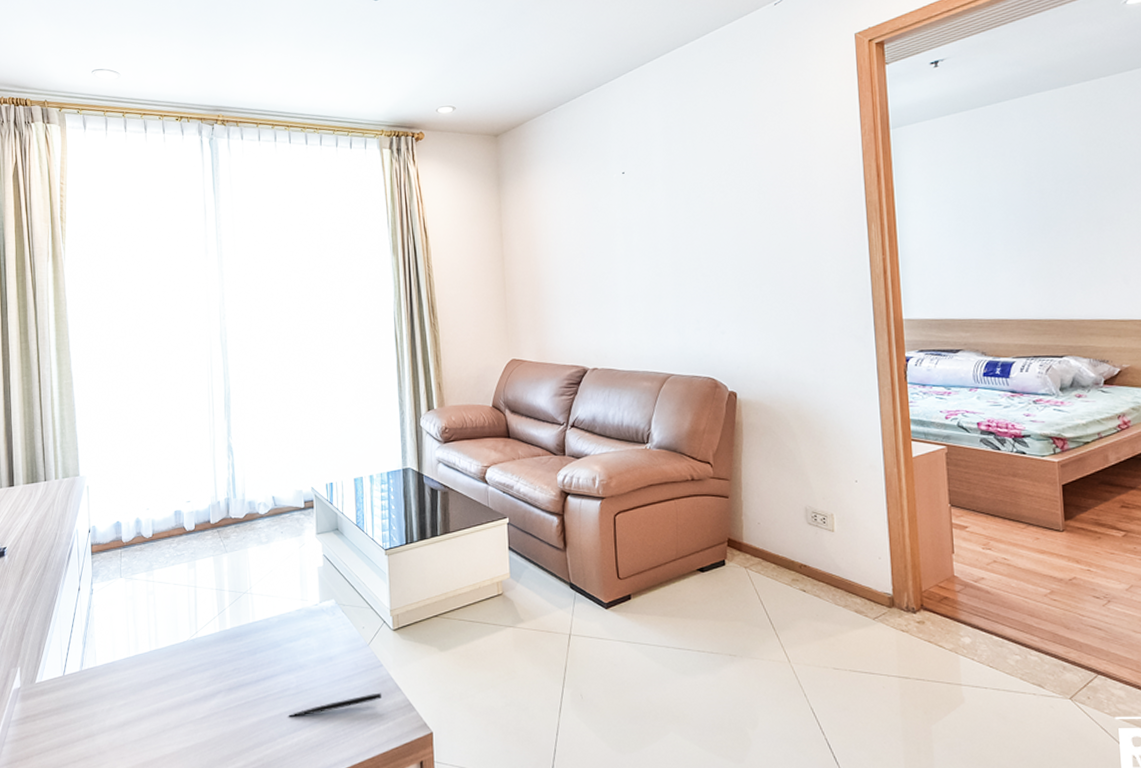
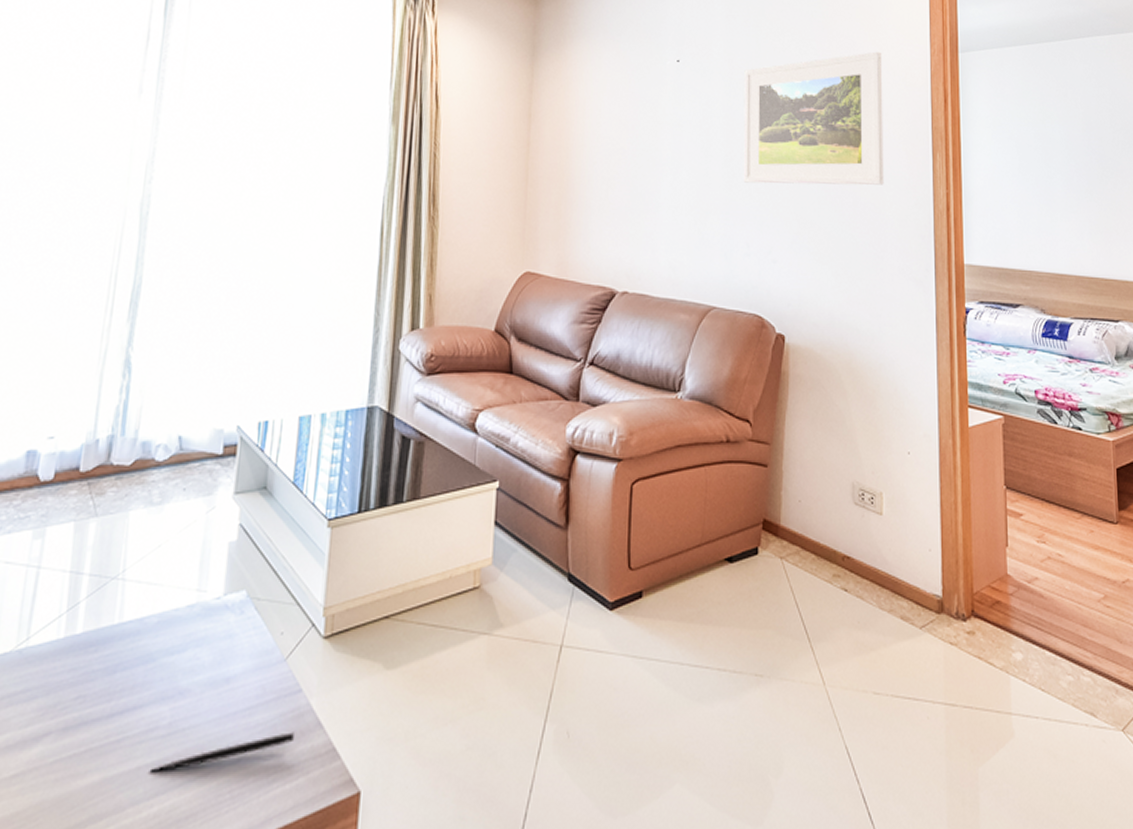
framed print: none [684,139,821,269] -> present [743,51,884,186]

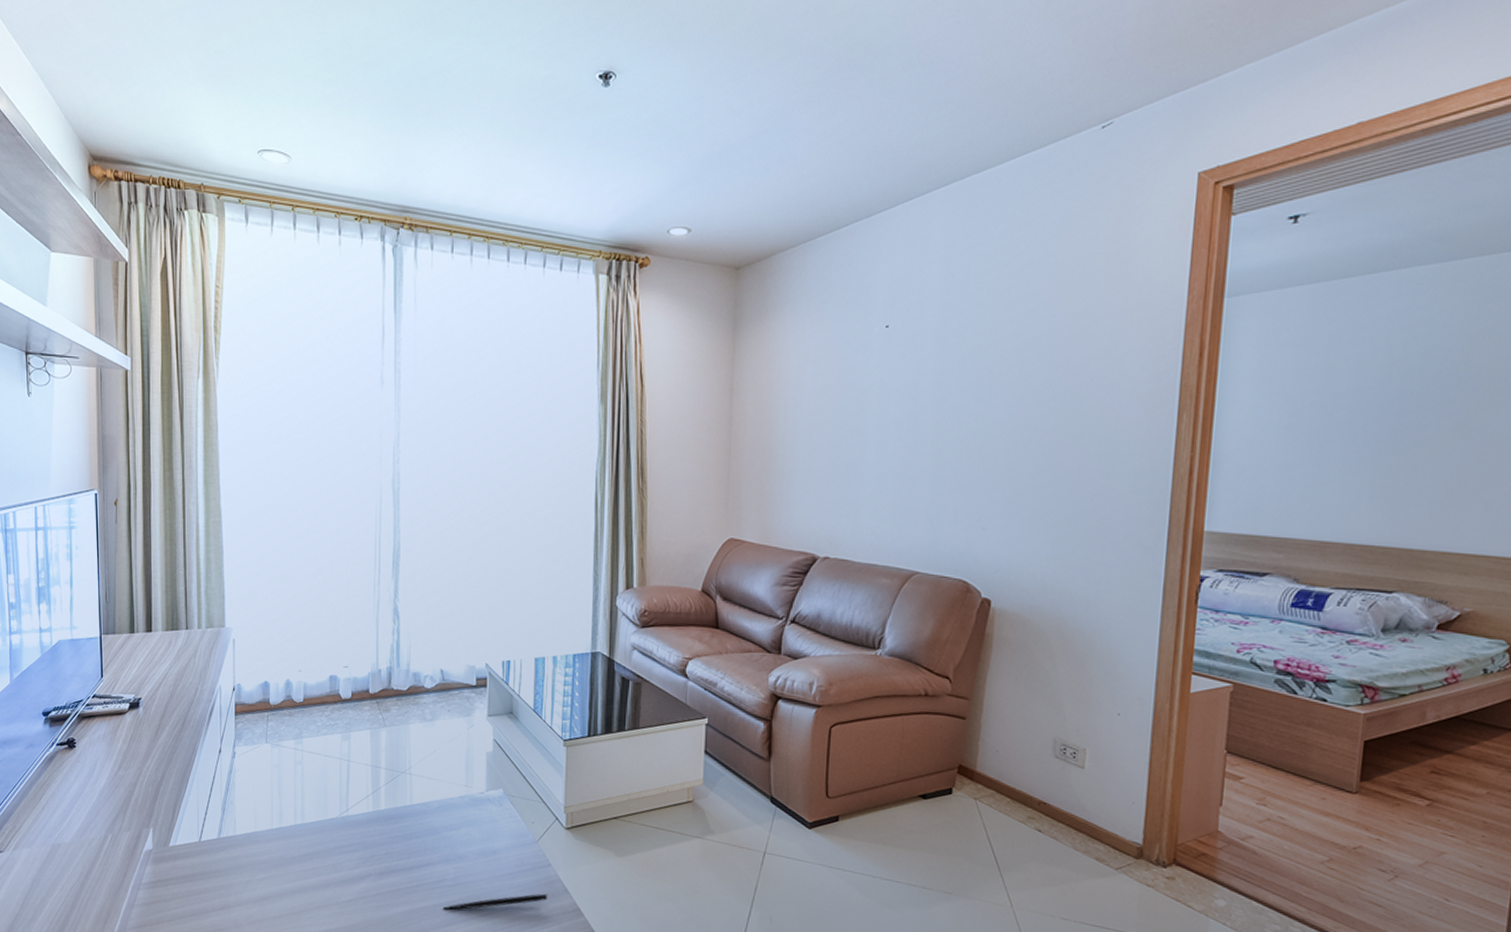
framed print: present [743,51,884,186] -> none [953,302,1127,451]

